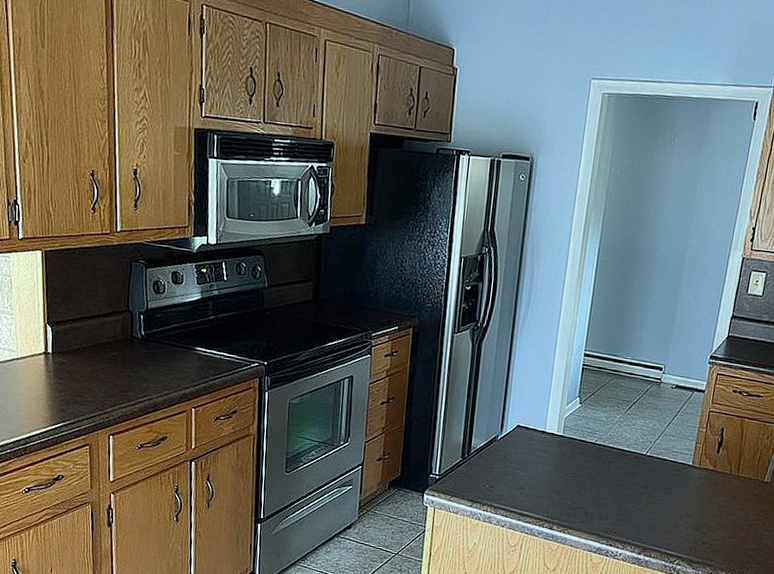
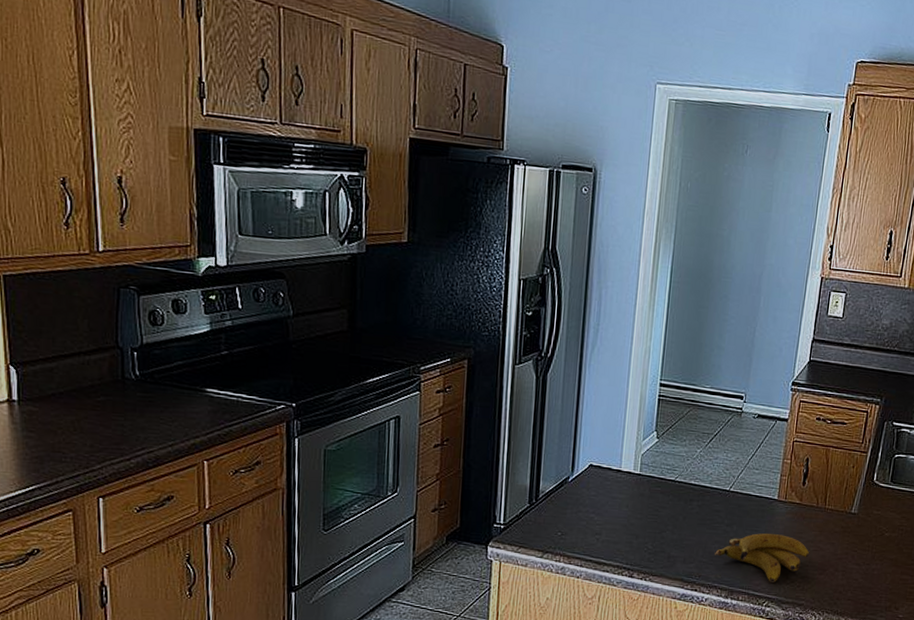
banana: none [630,496,722,543] -> present [715,533,810,583]

